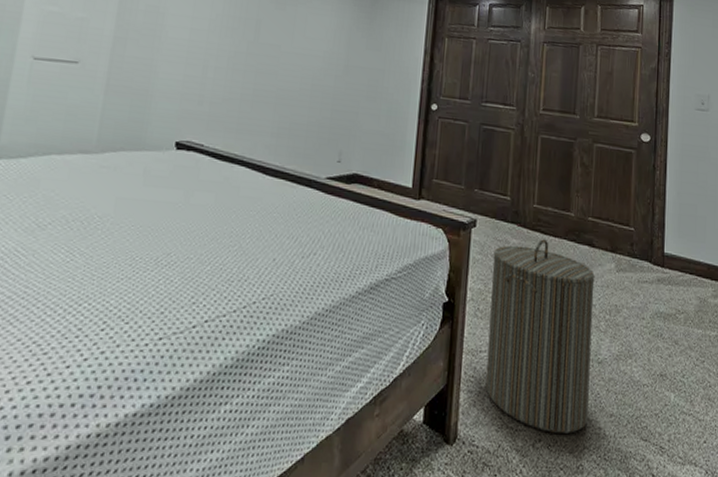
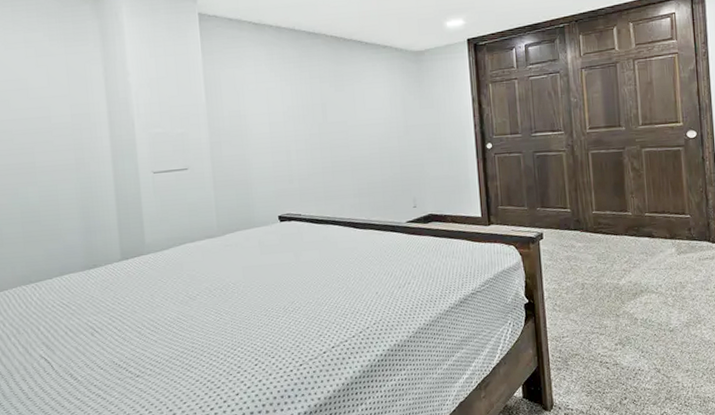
laundry hamper: present [485,239,595,433] -> none [562,238,666,391]

